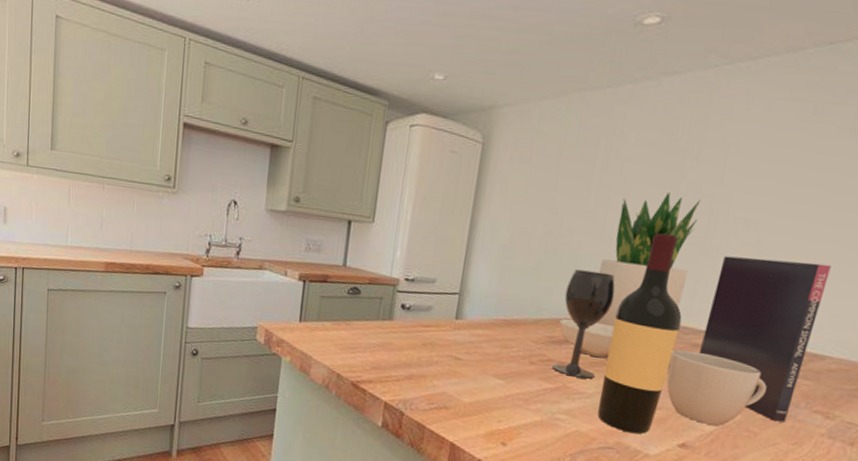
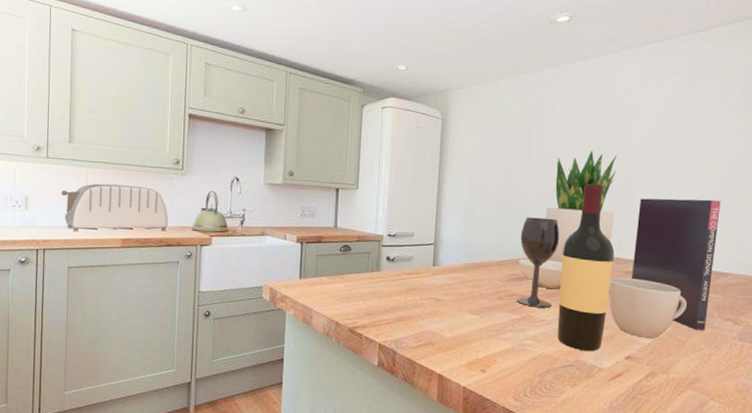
toaster: none [42,198,156,257] -> present [61,183,168,232]
kettle: none [182,213,223,263] -> present [192,190,229,233]

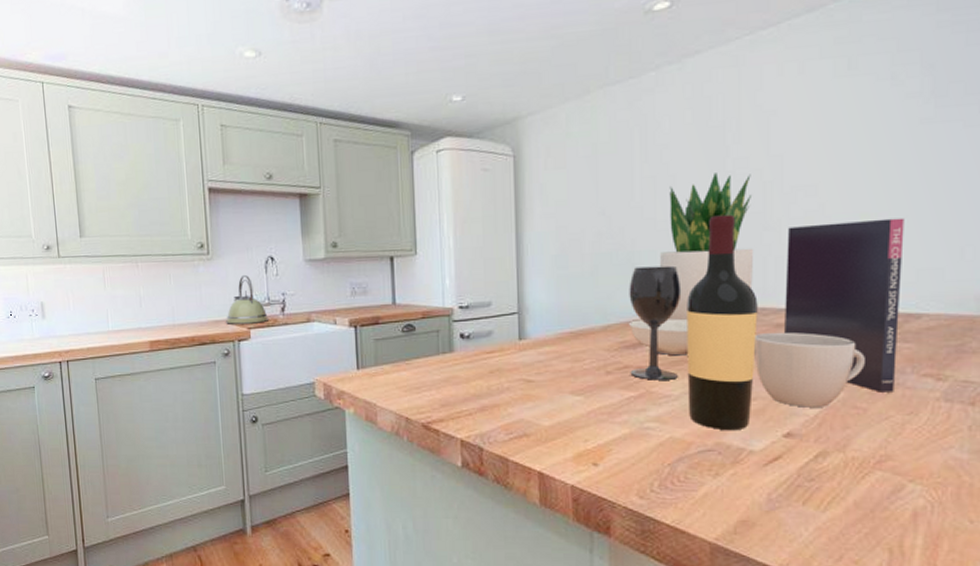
toaster: present [61,183,168,232] -> none [78,278,199,338]

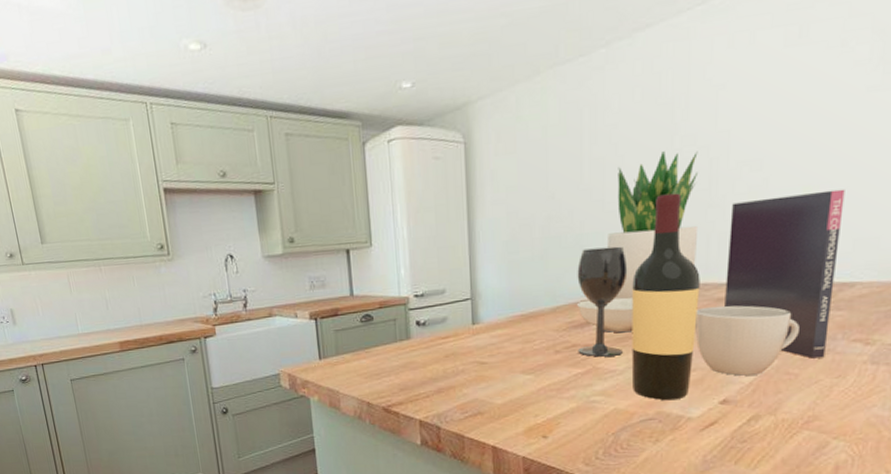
kettle: present [226,274,268,324] -> none [190,273,232,322]

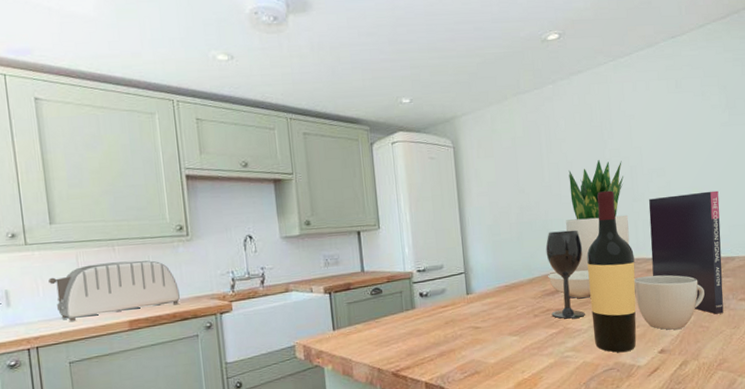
toaster: none [46,281,165,342] -> present [49,260,180,322]

